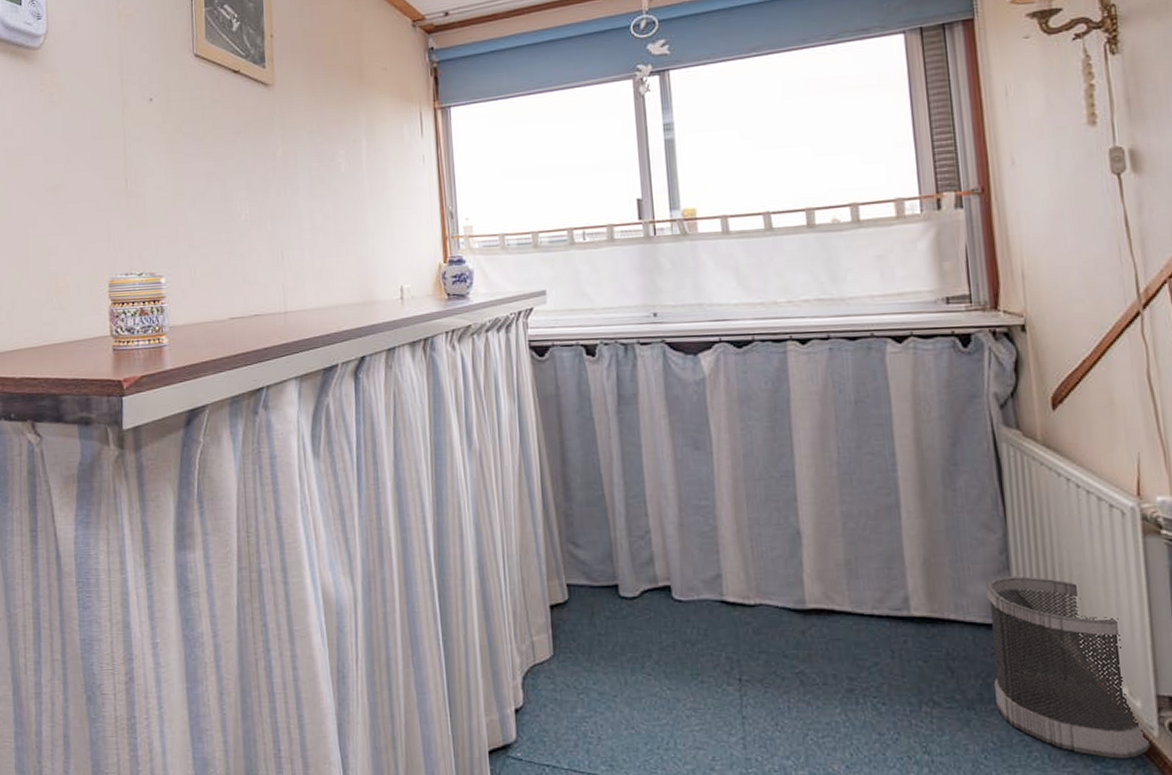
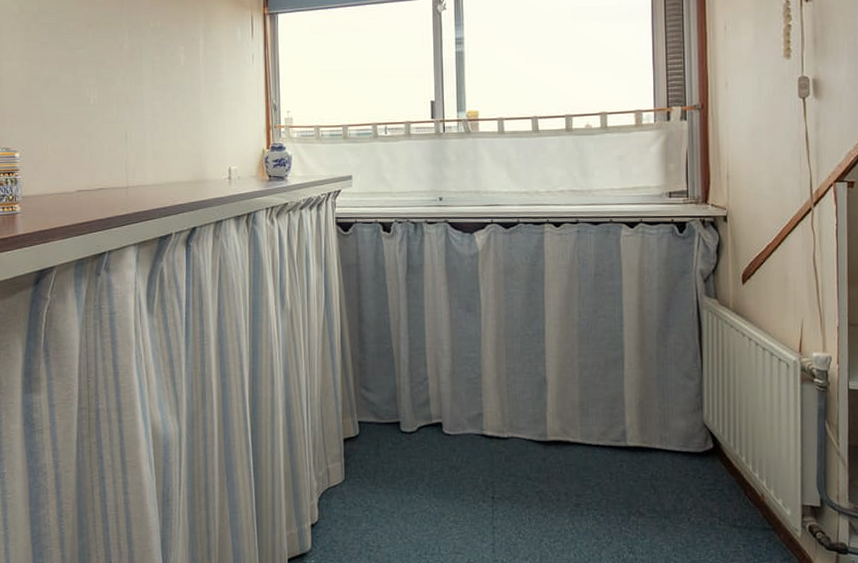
wastebasket: present [985,575,1151,759] -> none [684,414,795,554]

